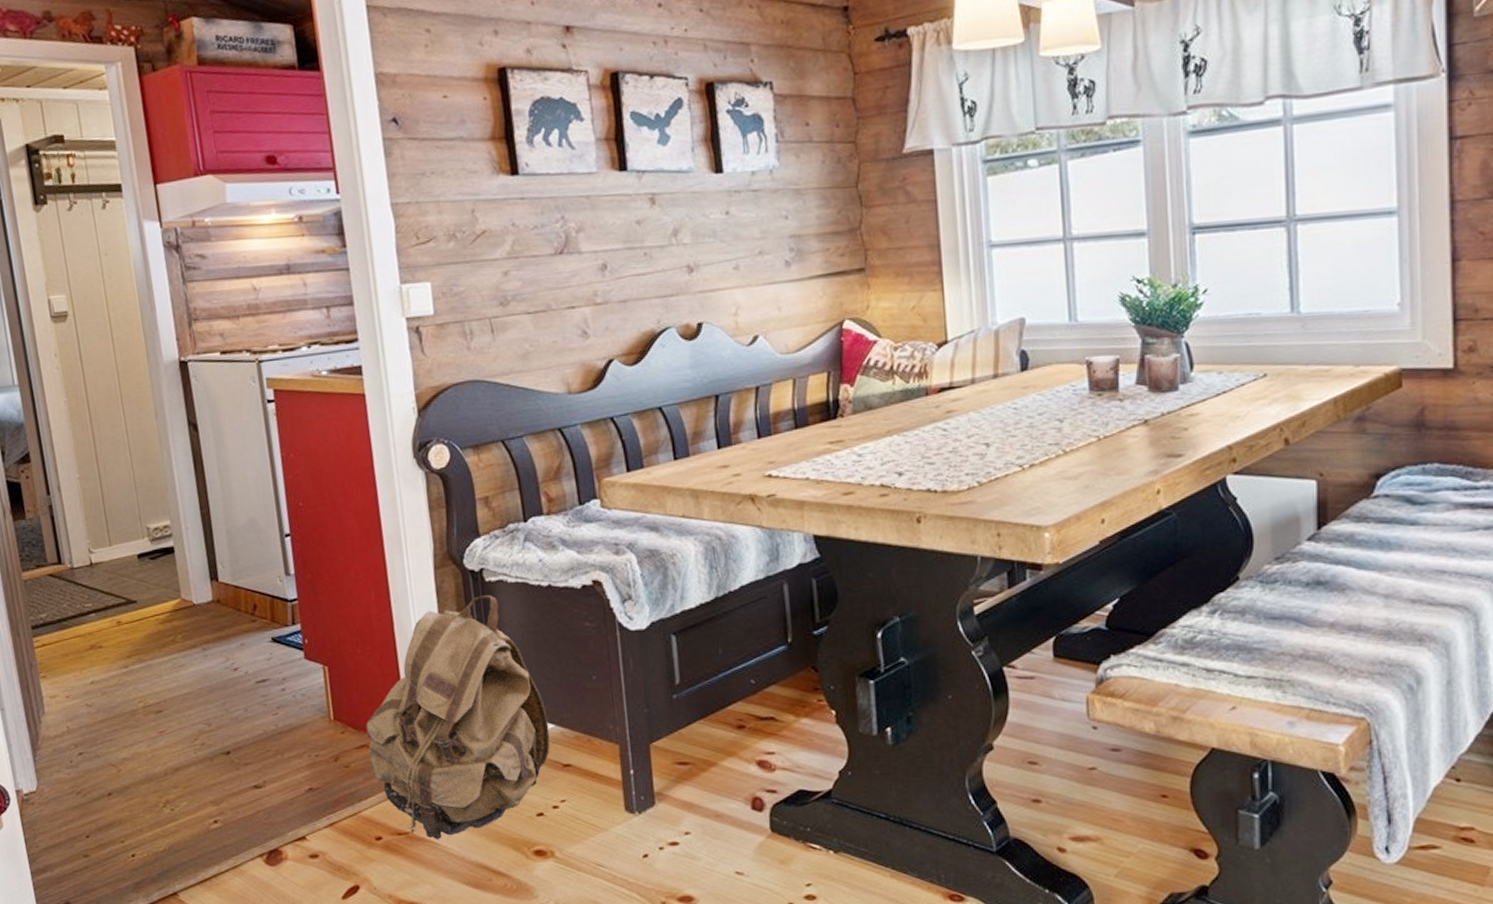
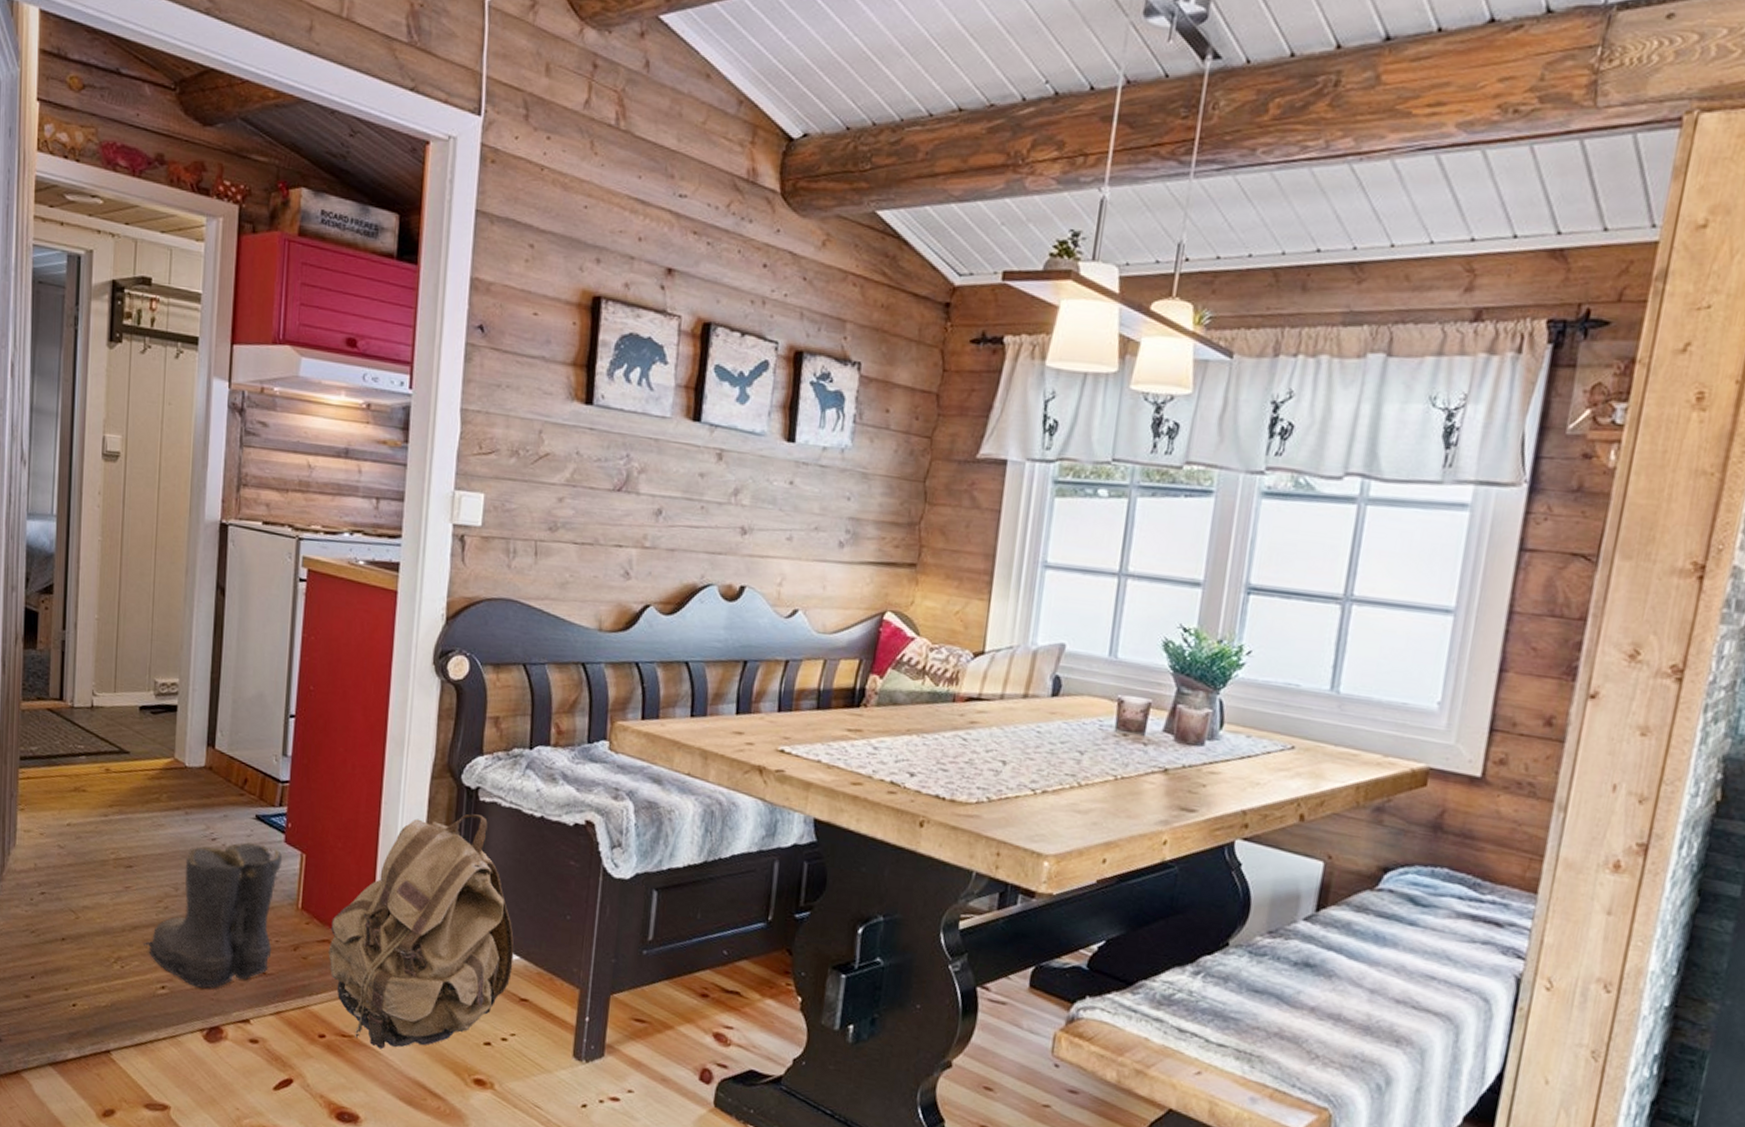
boots: none [188,664,315,816] -> present [144,841,283,989]

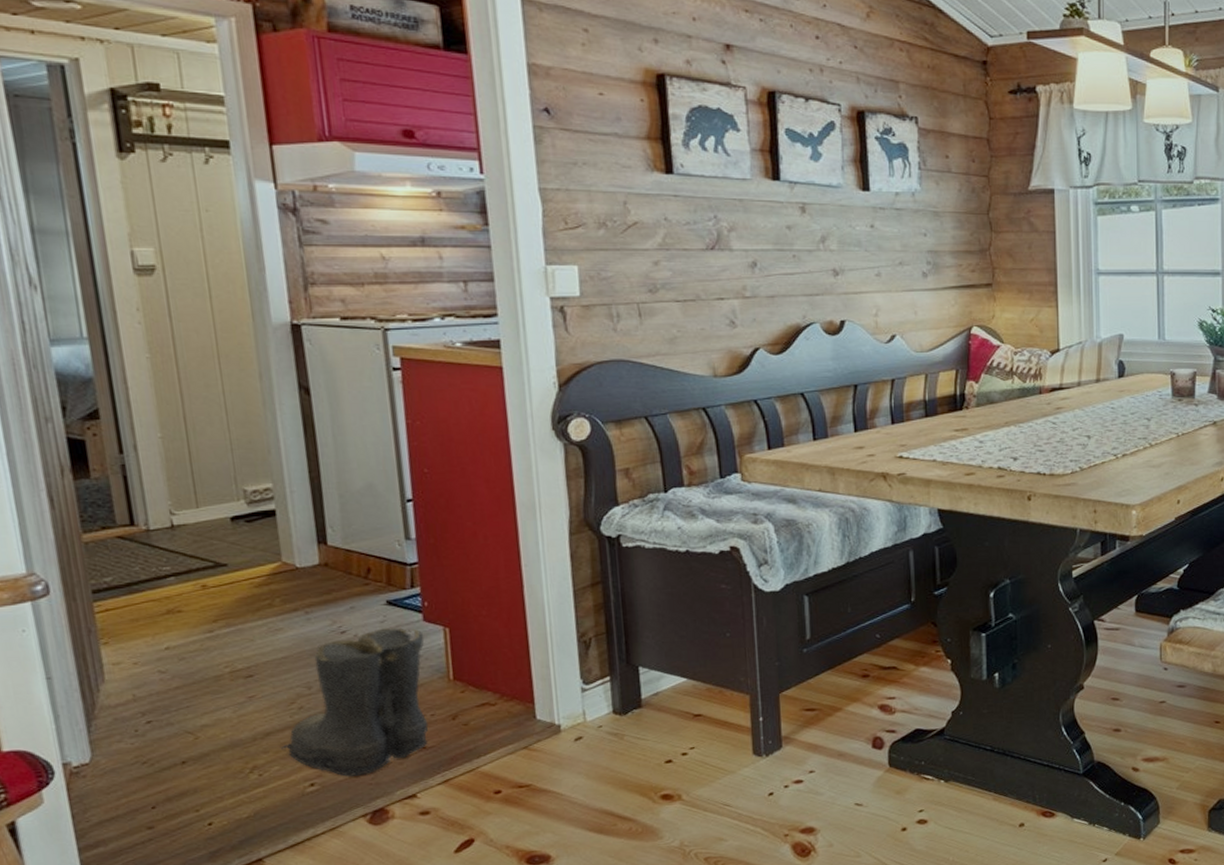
backpack: present [328,813,514,1050] -> none [488,560,682,791]

